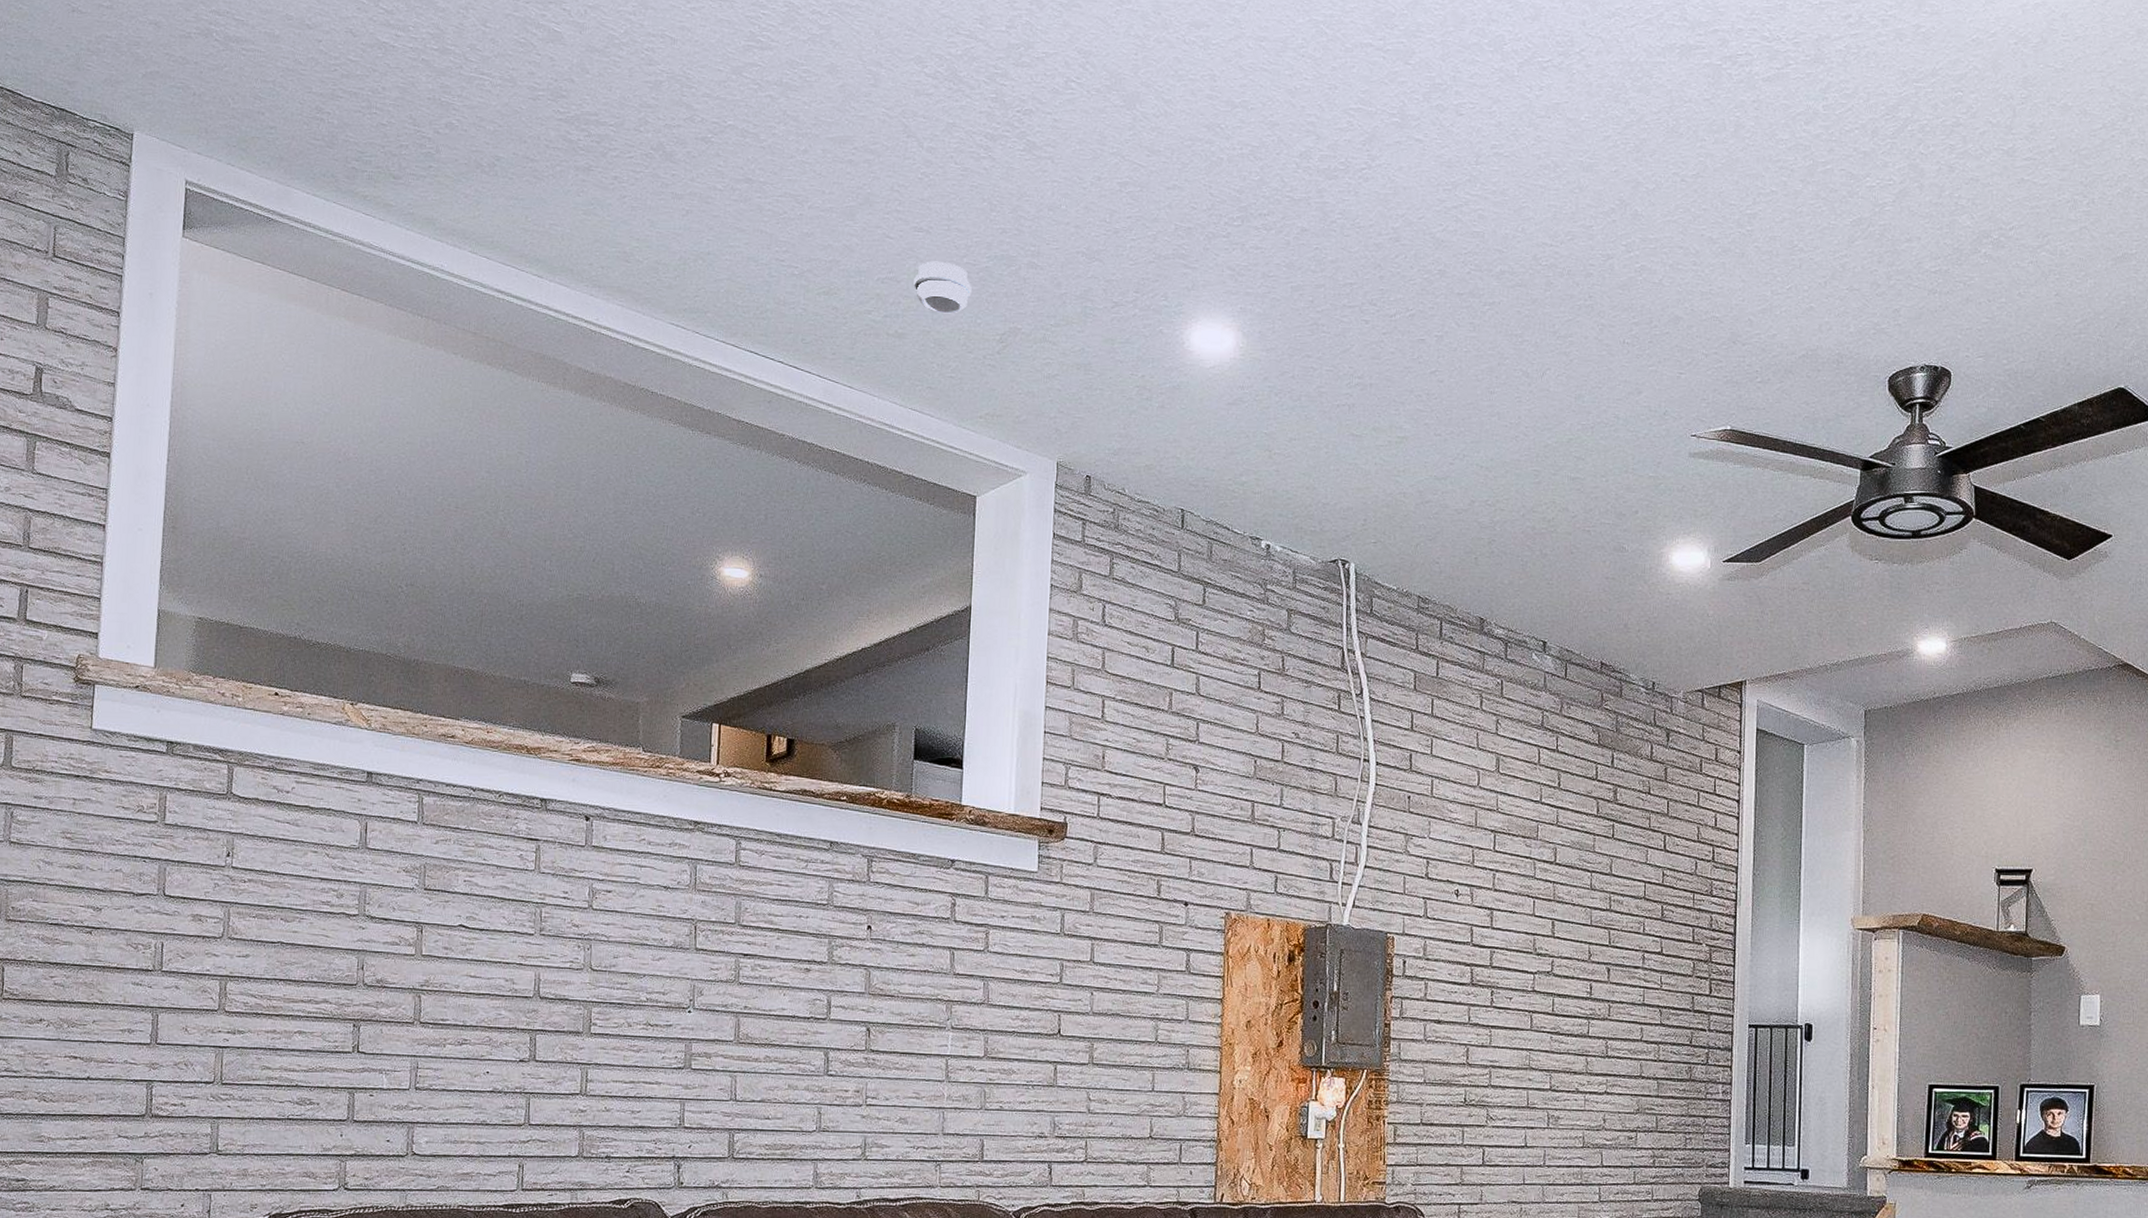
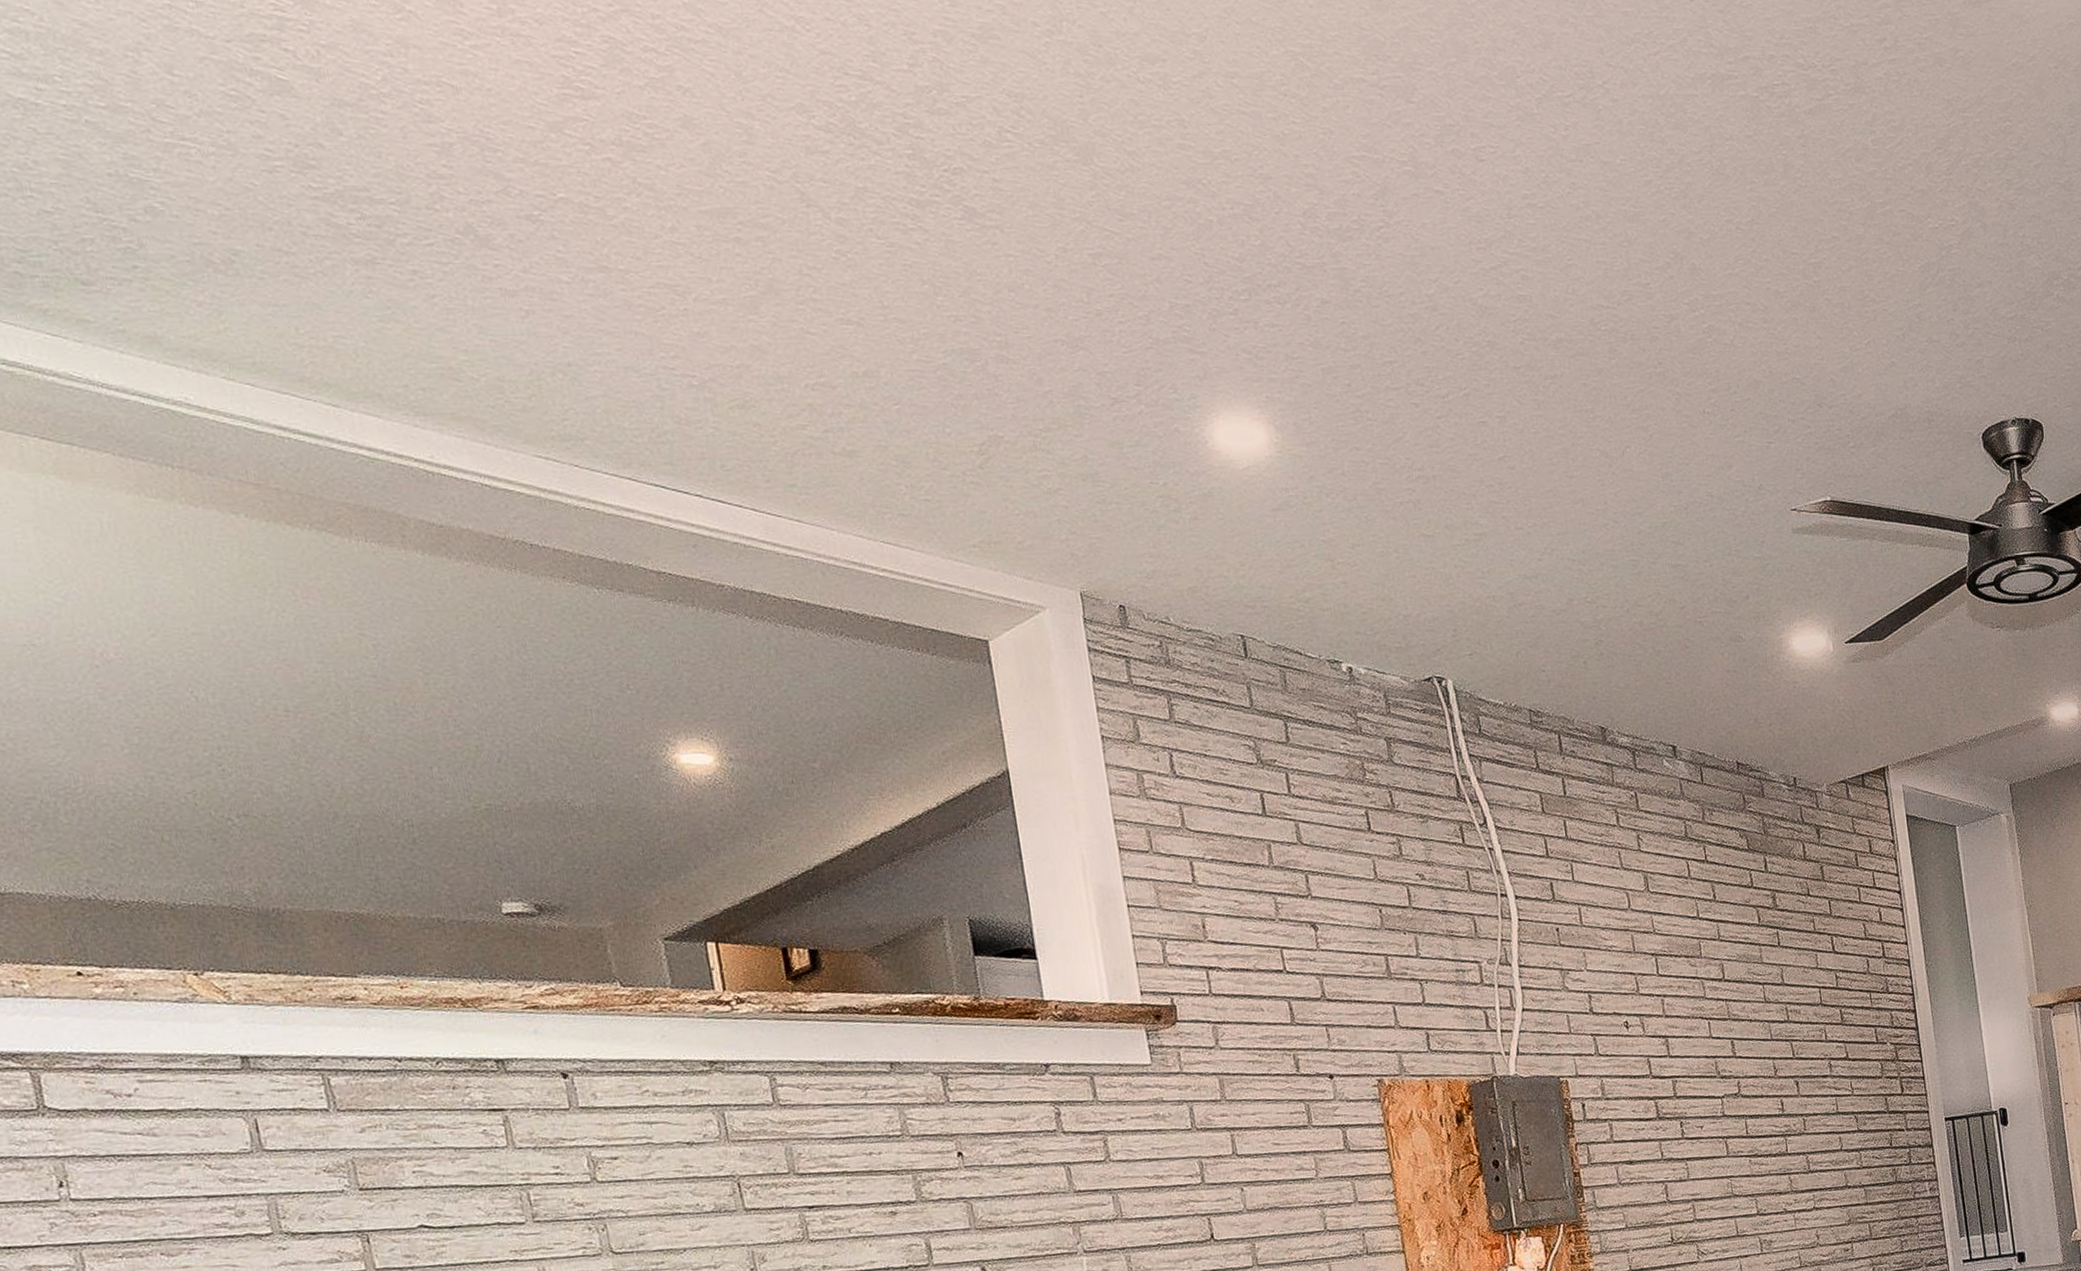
smoke detector: present [914,261,972,314] -> none [853,360,932,424]

